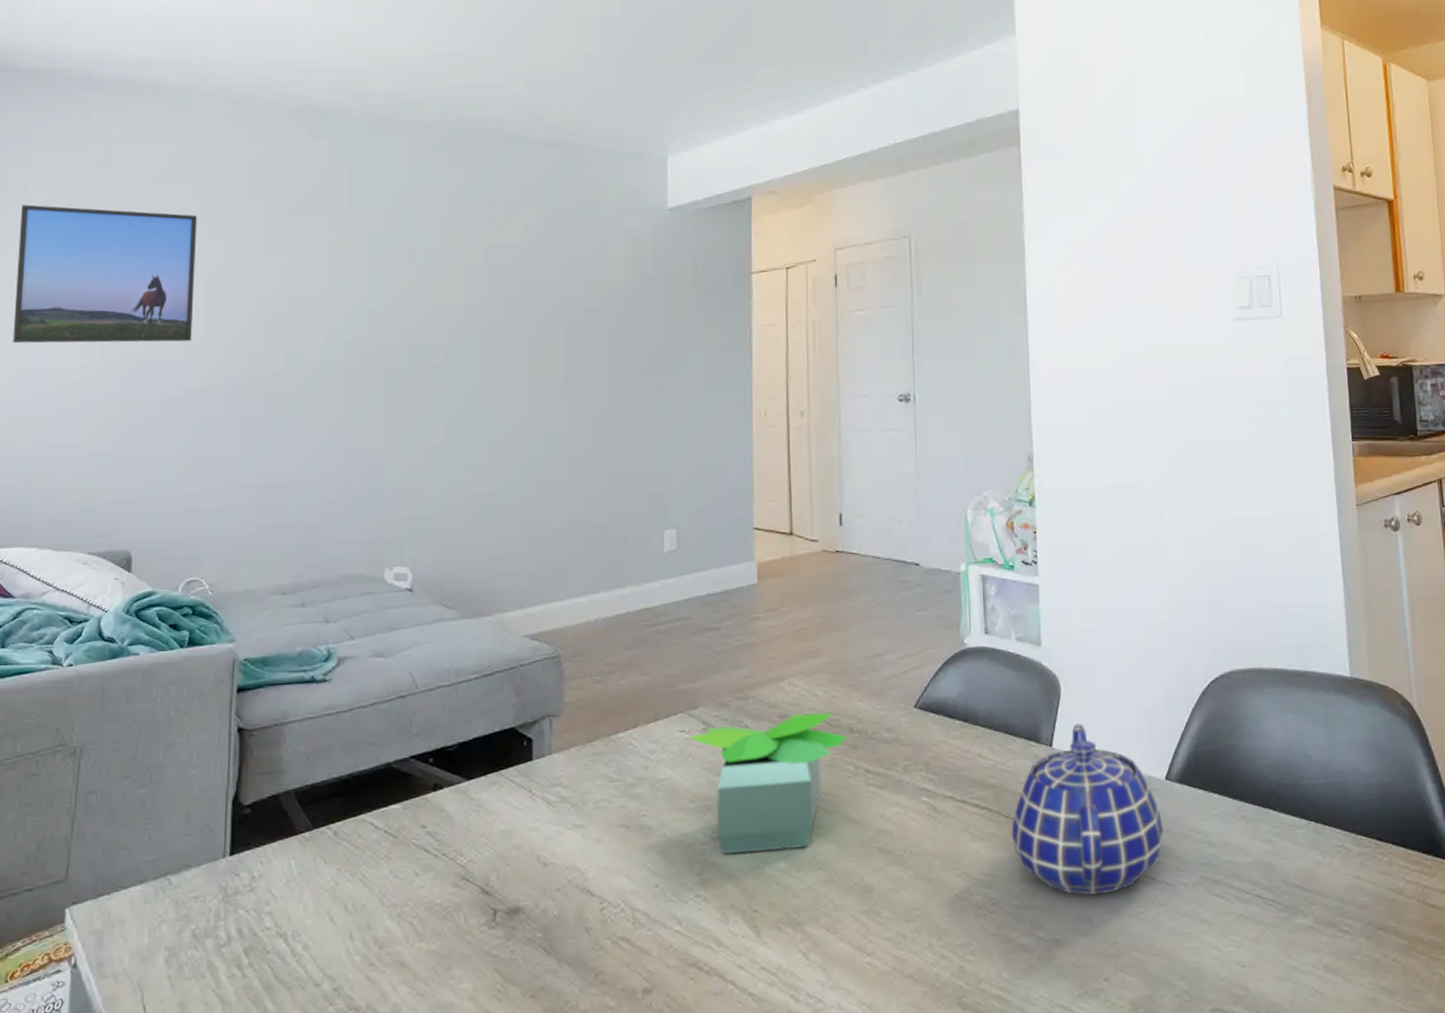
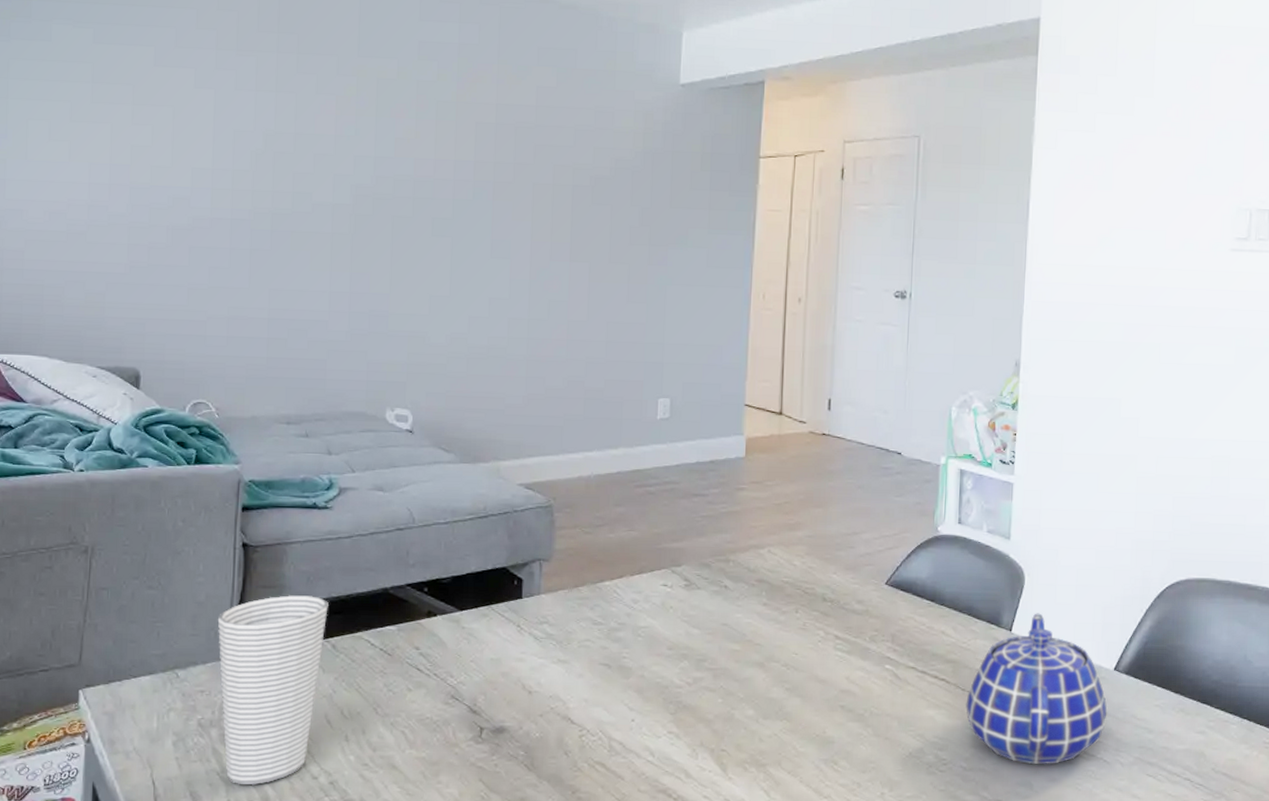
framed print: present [13,204,198,344] -> none [20,16,206,170]
cup: none [212,778,329,1001] -> present [217,595,329,786]
potted plant: present [687,712,848,855] -> none [669,580,821,700]

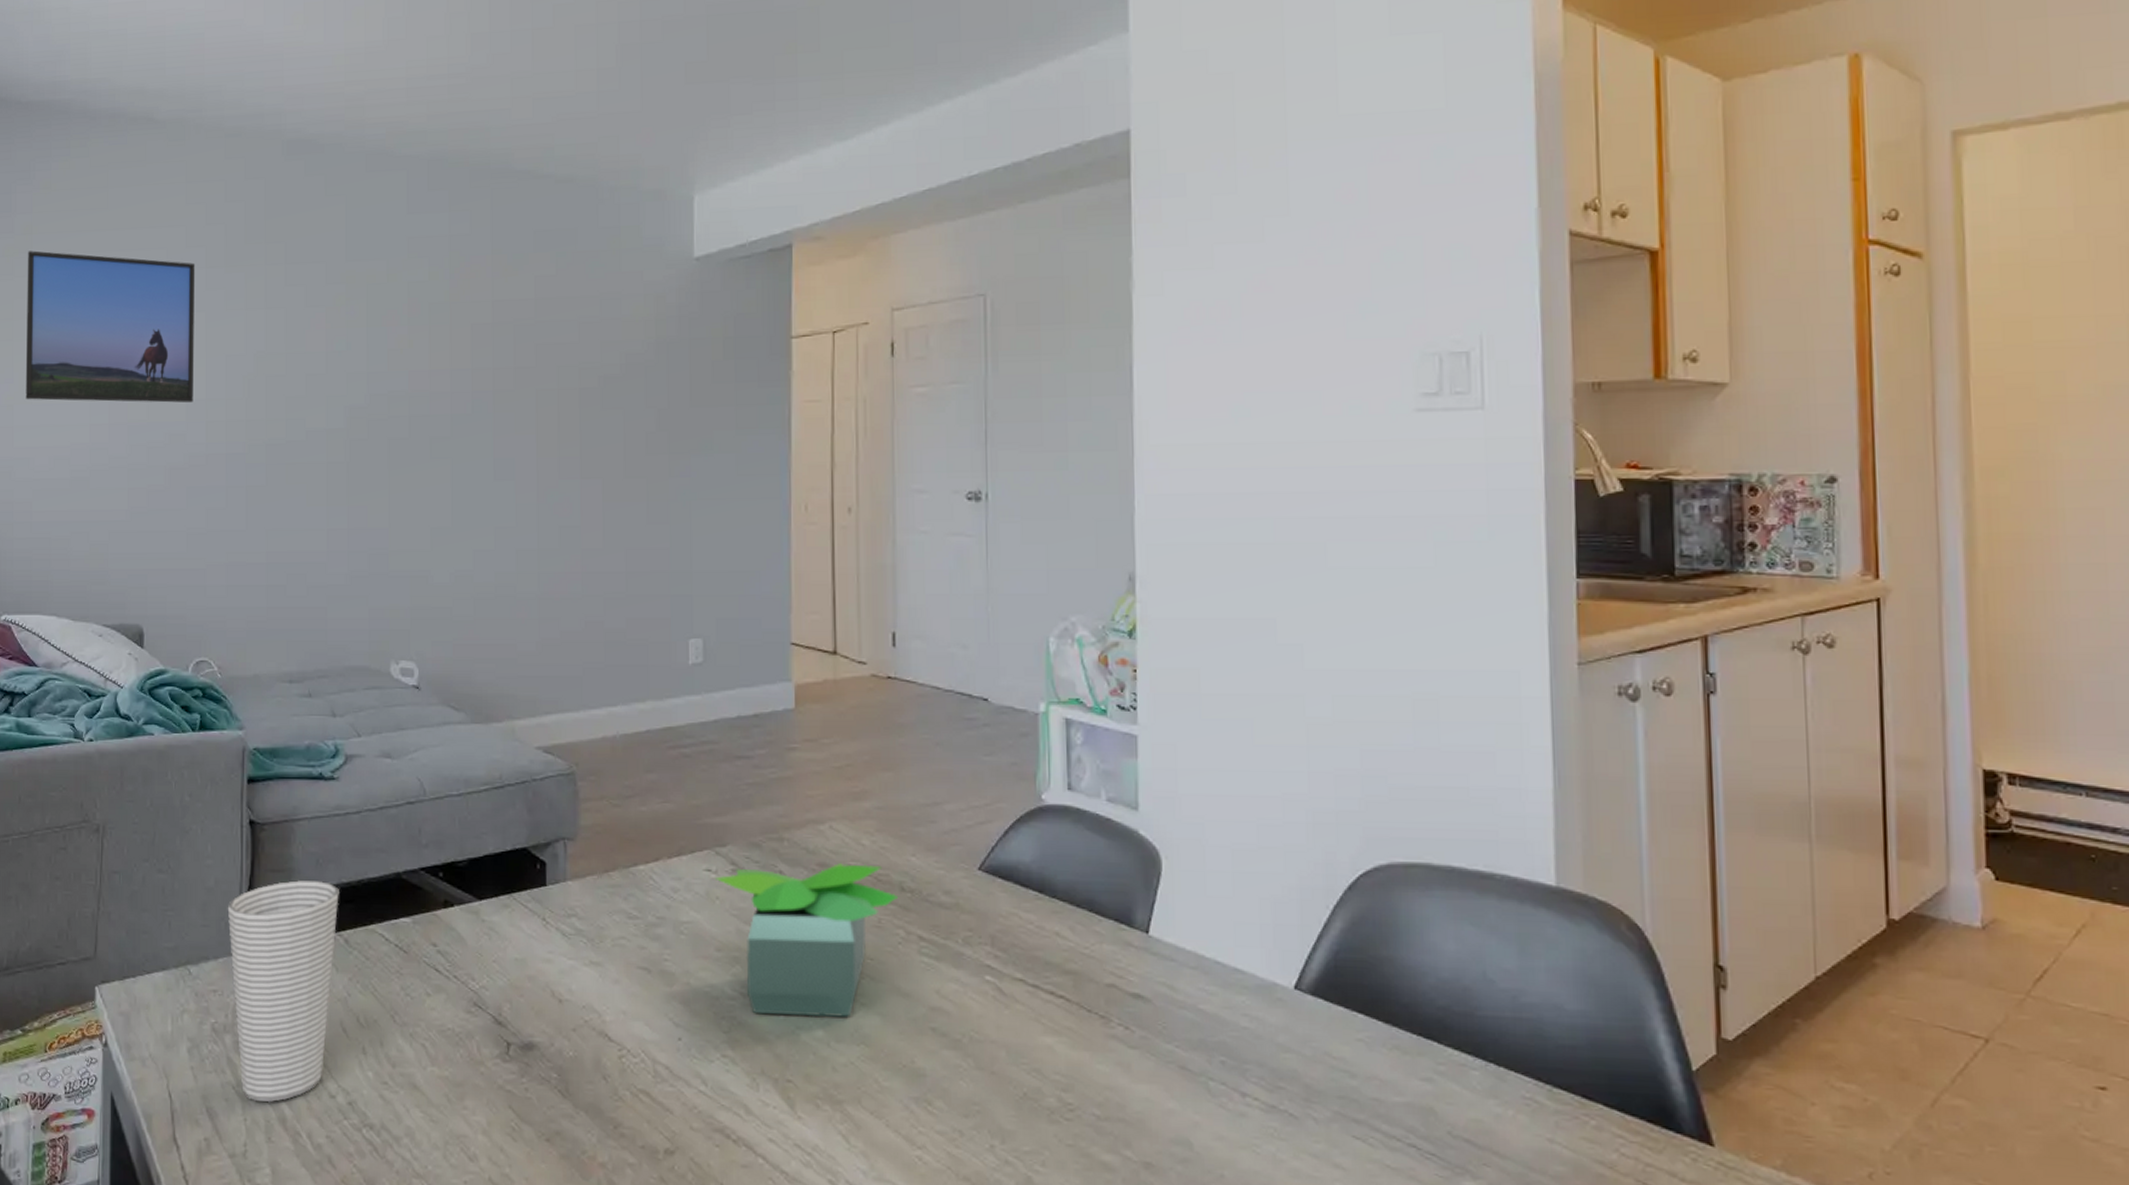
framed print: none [20,16,206,170] -> present [25,250,195,403]
potted plant: none [669,580,821,700] -> present [714,863,899,1017]
teapot: present [965,613,1108,765] -> none [1092,909,1290,1117]

